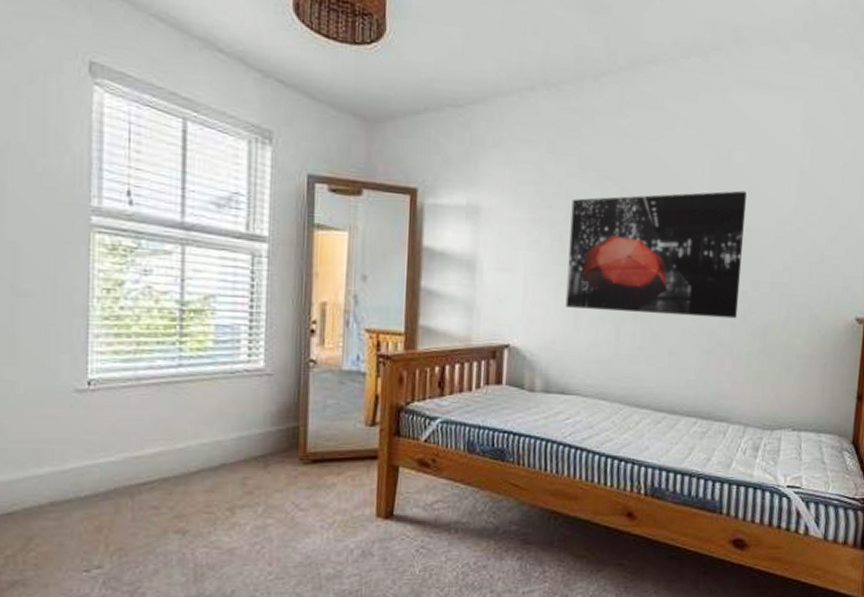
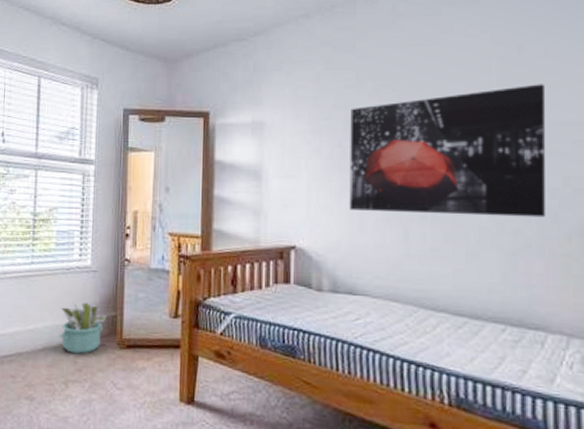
decorative plant: none [221,412,286,474] -> present [59,302,107,354]

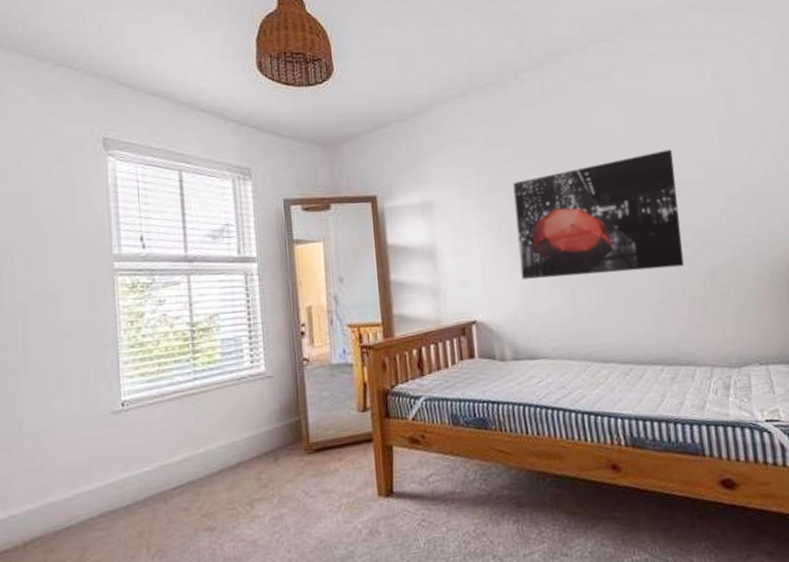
decorative plant: present [59,302,107,354] -> none [235,411,289,470]

